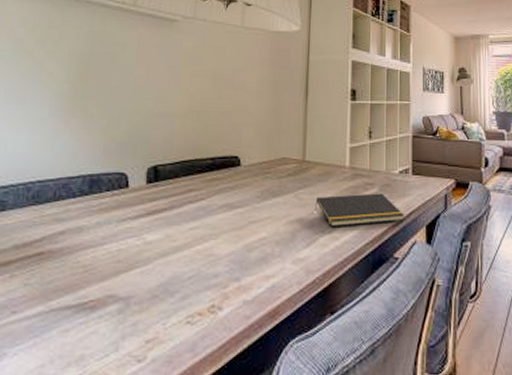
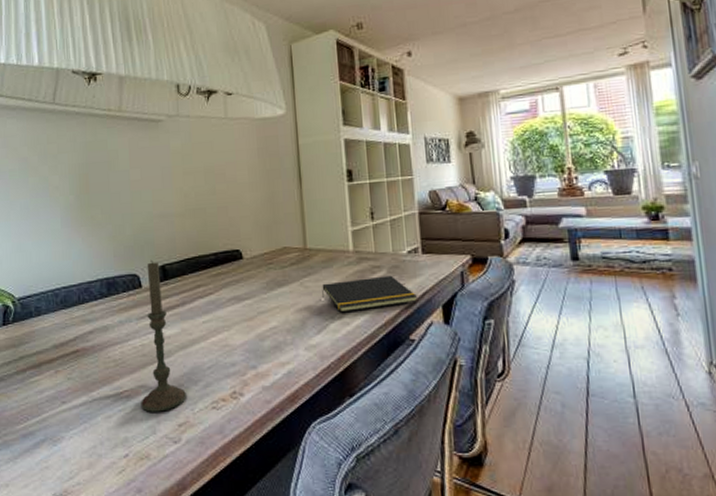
candle: none [106,158,160,326] -> present [141,259,186,412]

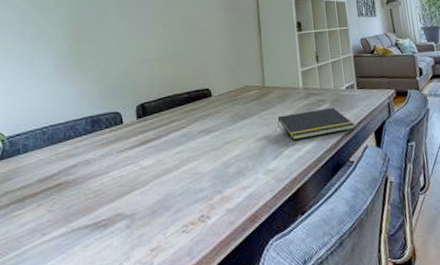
candle: present [141,259,186,412] -> none [117,98,159,239]

